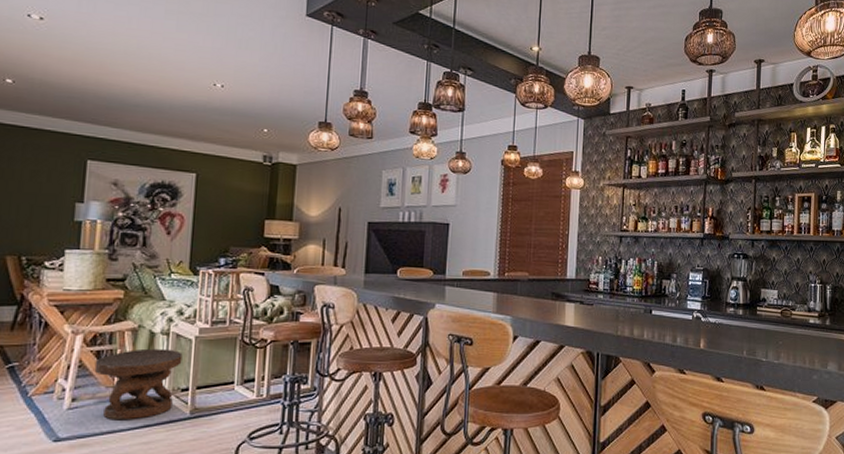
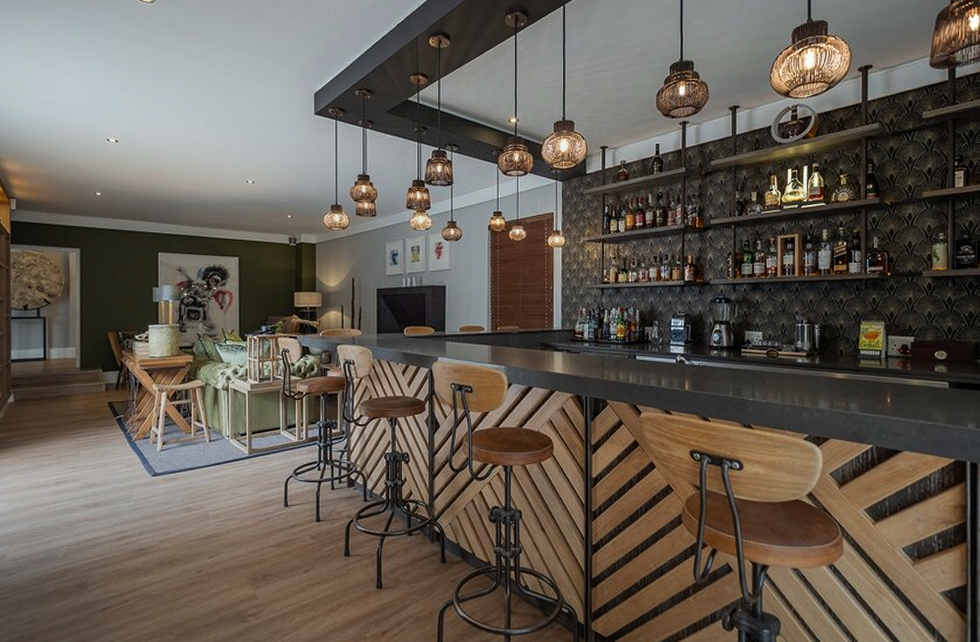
carved stool: present [94,348,183,420] -> none [176,402,240,459]

